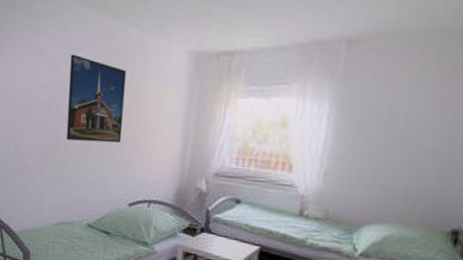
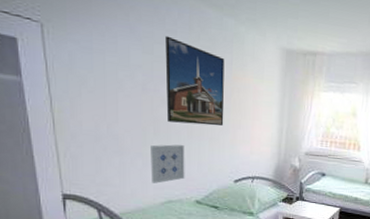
wall art: none [47,163,81,203] -> present [150,144,185,184]

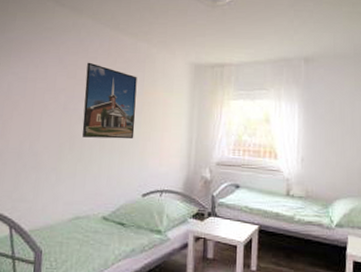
wall art: present [150,144,185,184] -> none [62,159,96,199]

